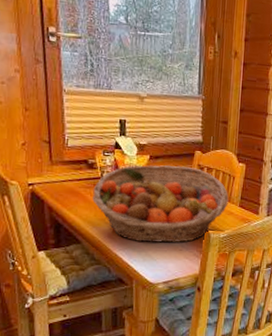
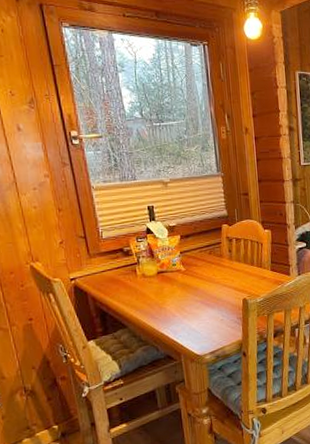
fruit basket: present [92,165,229,243] -> none [132,240,260,318]

